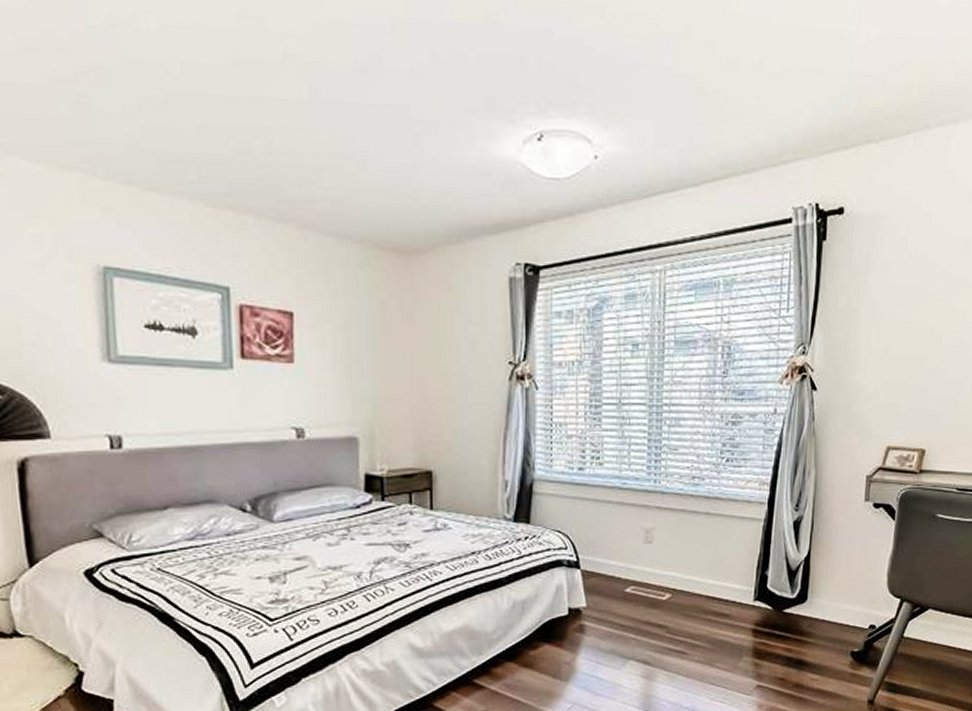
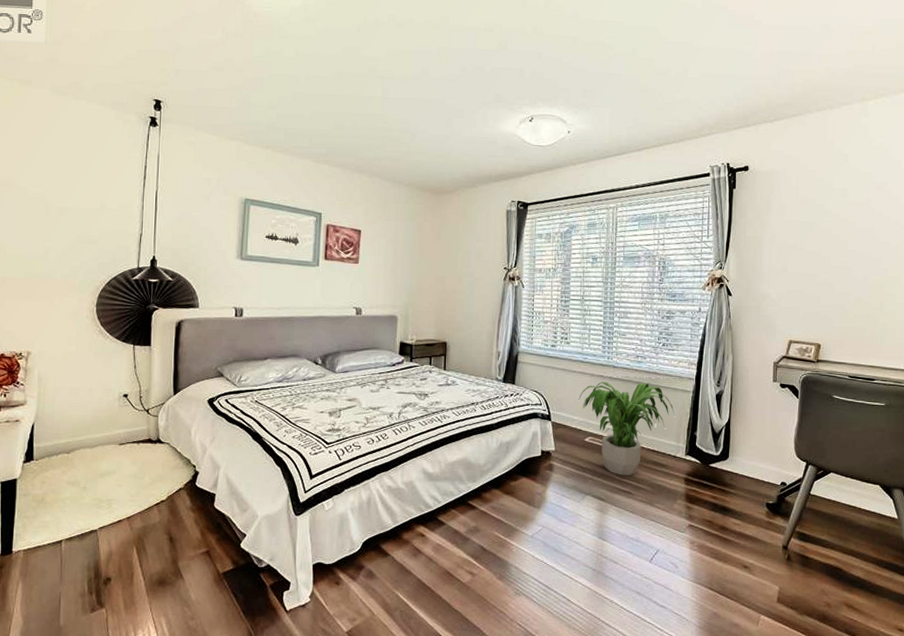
potted plant: none [616,511,741,633] -> present [578,381,674,476]

